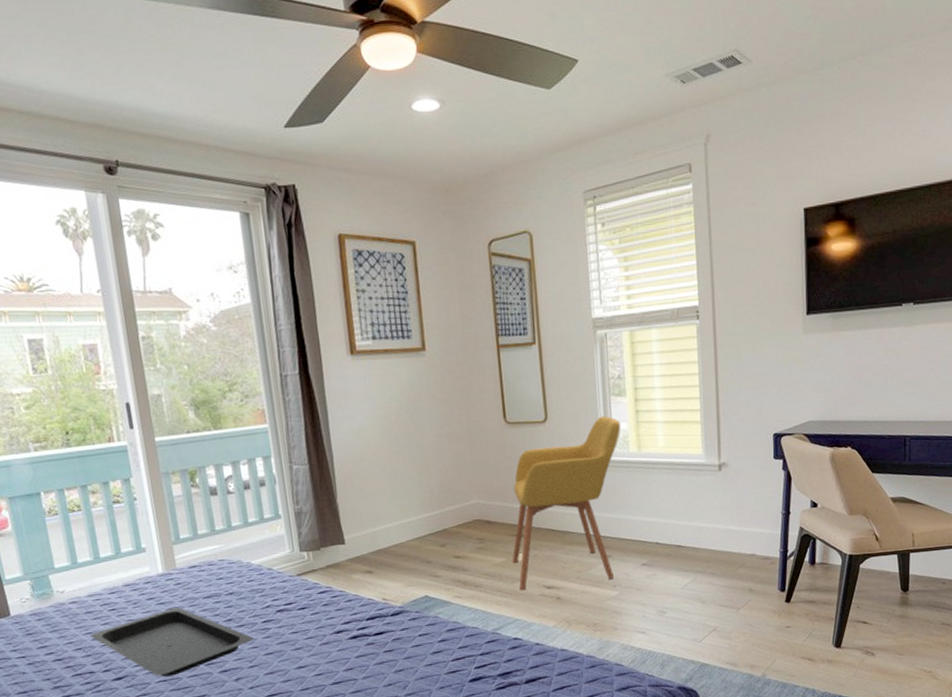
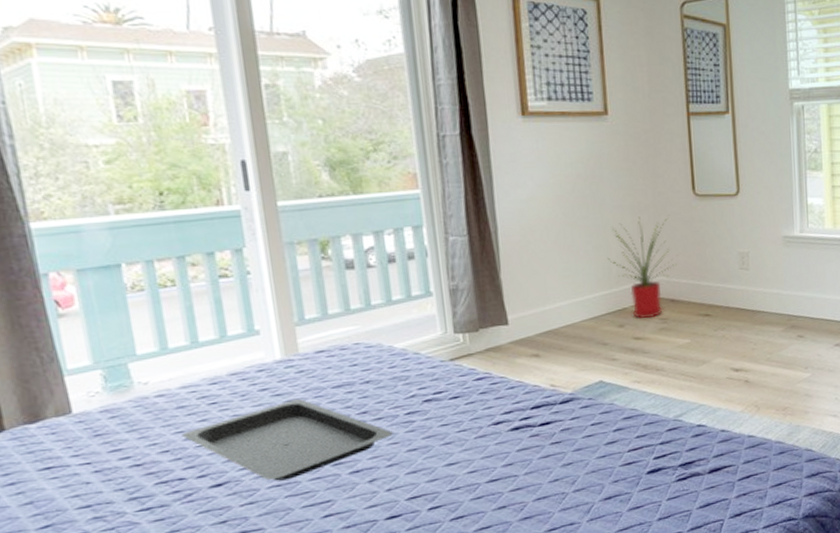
house plant: none [428,442,491,539] -> present [607,214,677,318]
armchair: present [512,416,621,591] -> none [697,190,817,375]

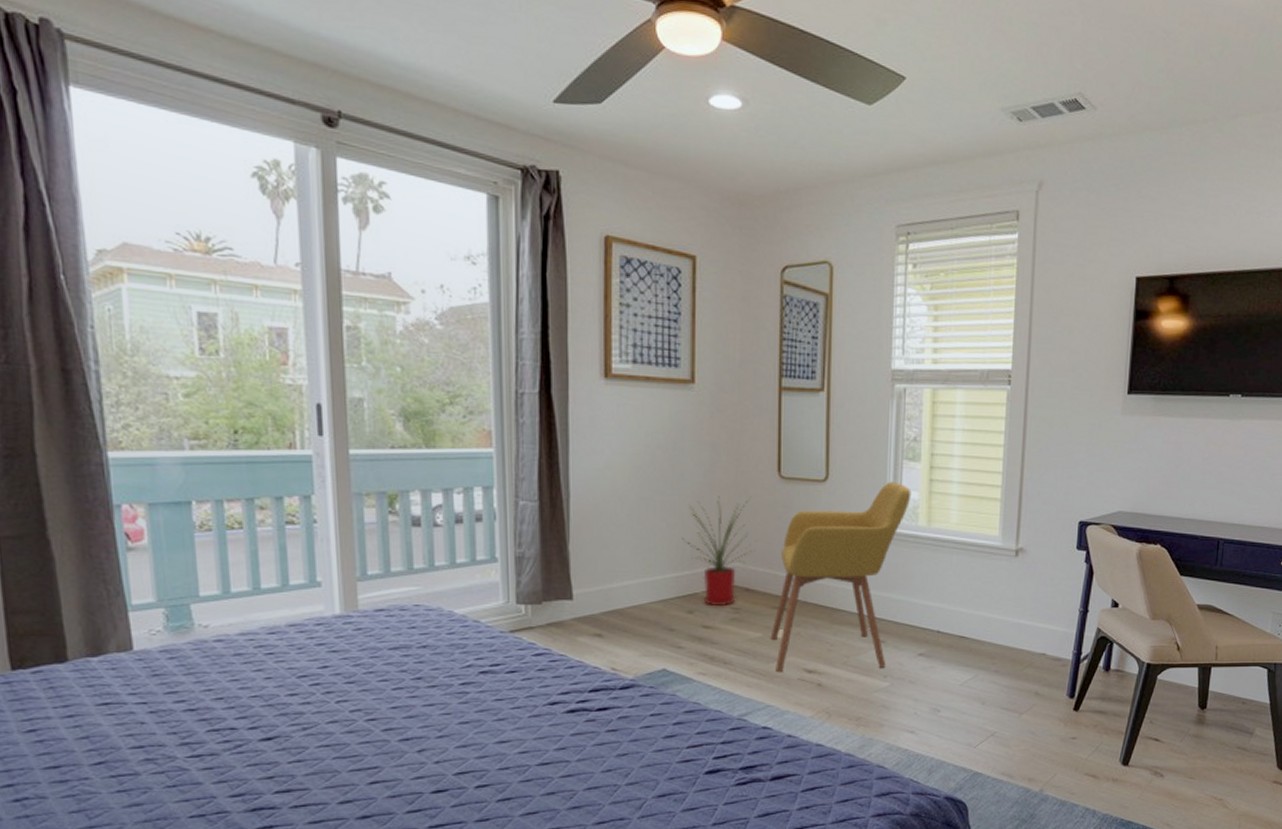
serving tray: present [182,399,393,481] -> none [237,658,446,741]
armchair: none [697,190,817,375] -> present [770,481,912,673]

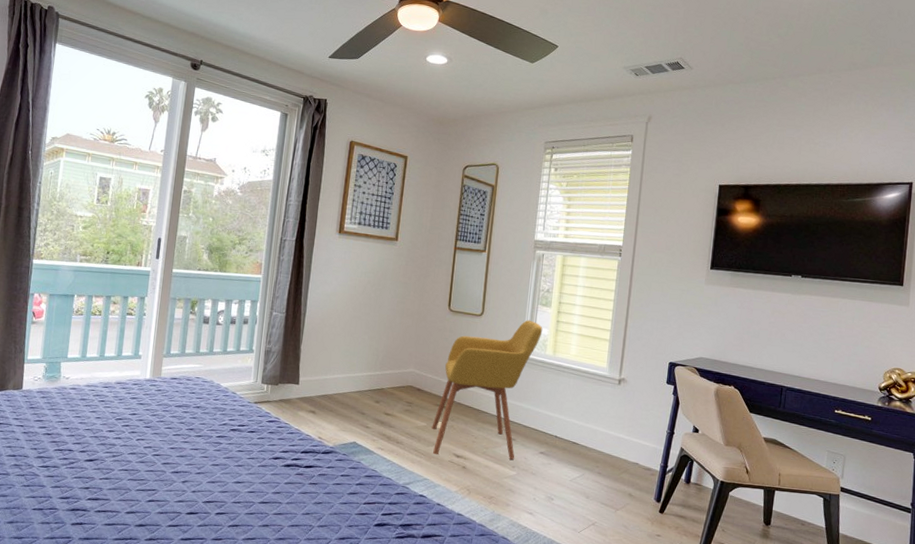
house plant: present [681,496,755,607] -> none [377,320,429,401]

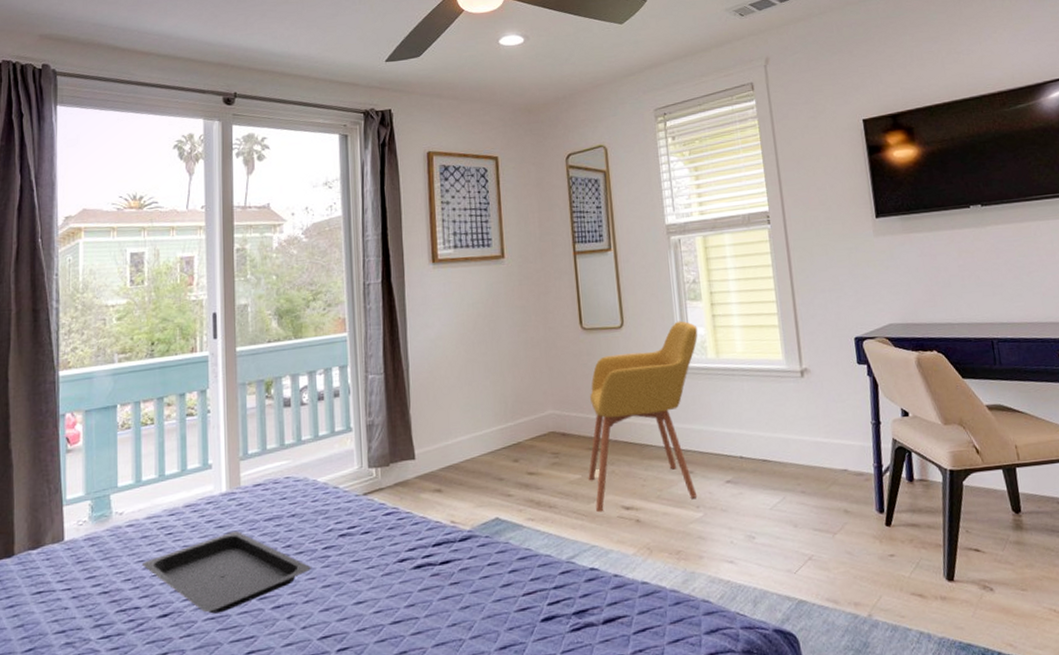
serving tray: none [79,409,206,468] -> present [143,531,311,614]

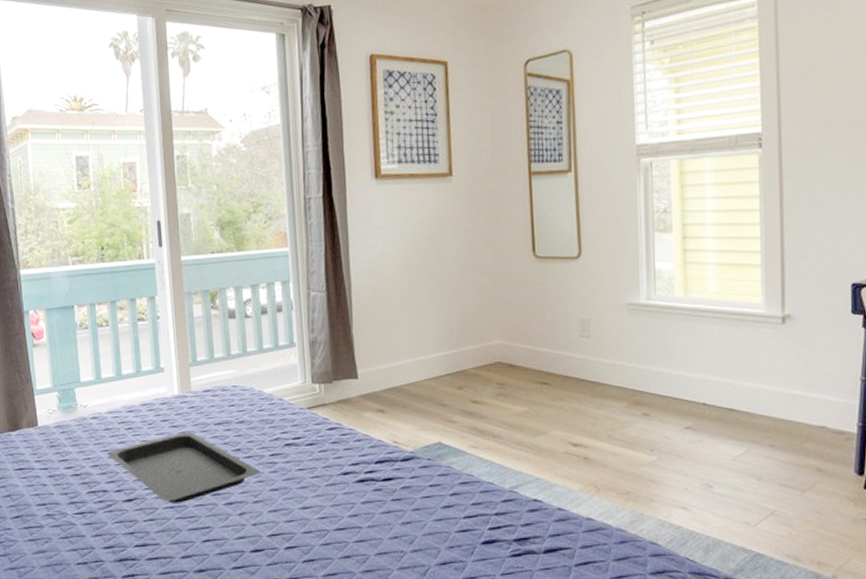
armchair: present [588,321,698,513] -> none [535,254,666,447]

